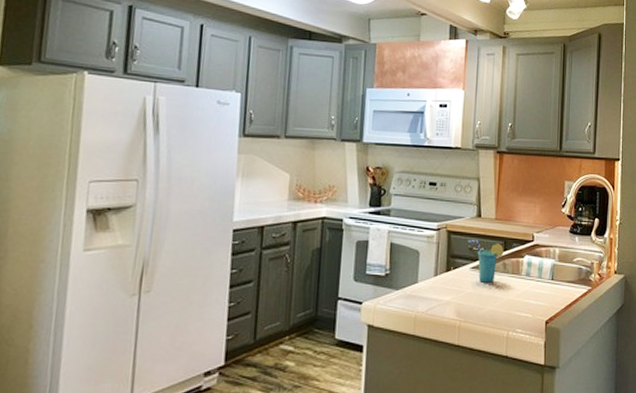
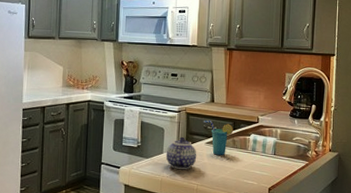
teapot: none [421,261,460,302] -> present [166,137,197,169]

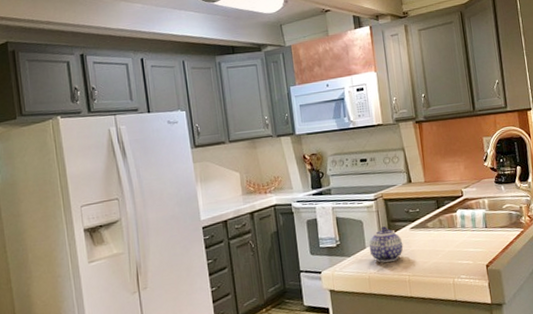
cup: present [203,120,234,155] -> none [403,202,438,240]

